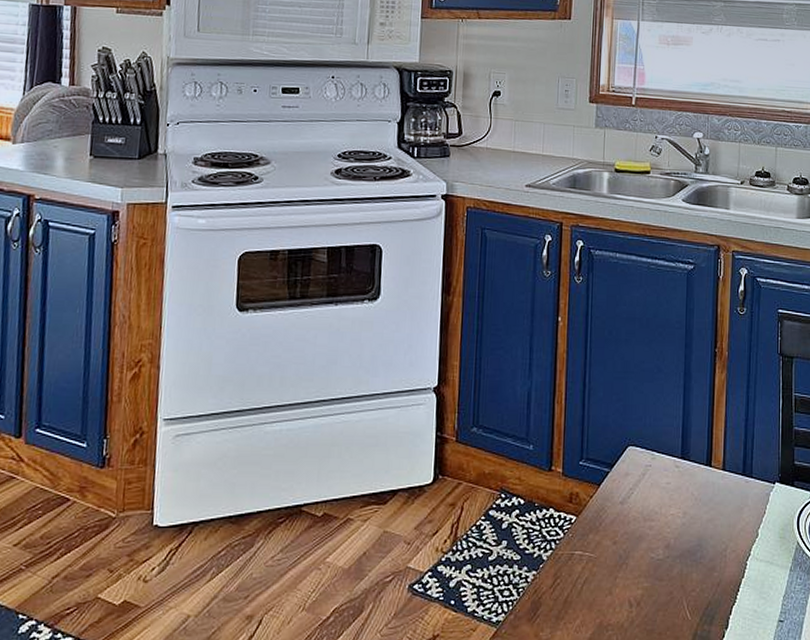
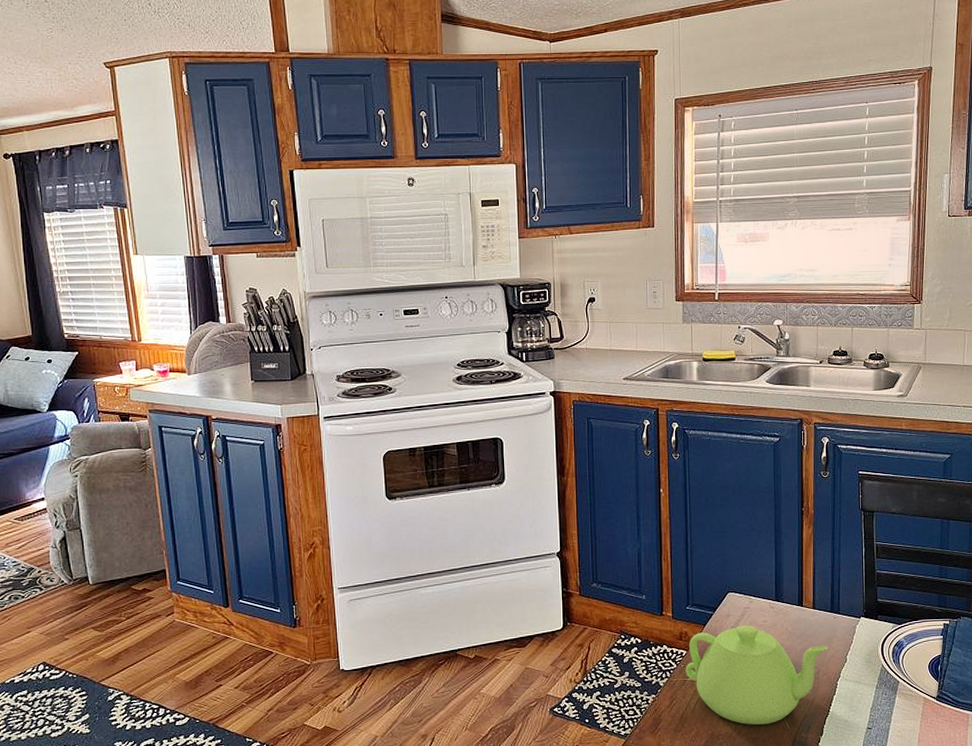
teapot: none [573,487,738,613] -> present [685,625,828,725]

